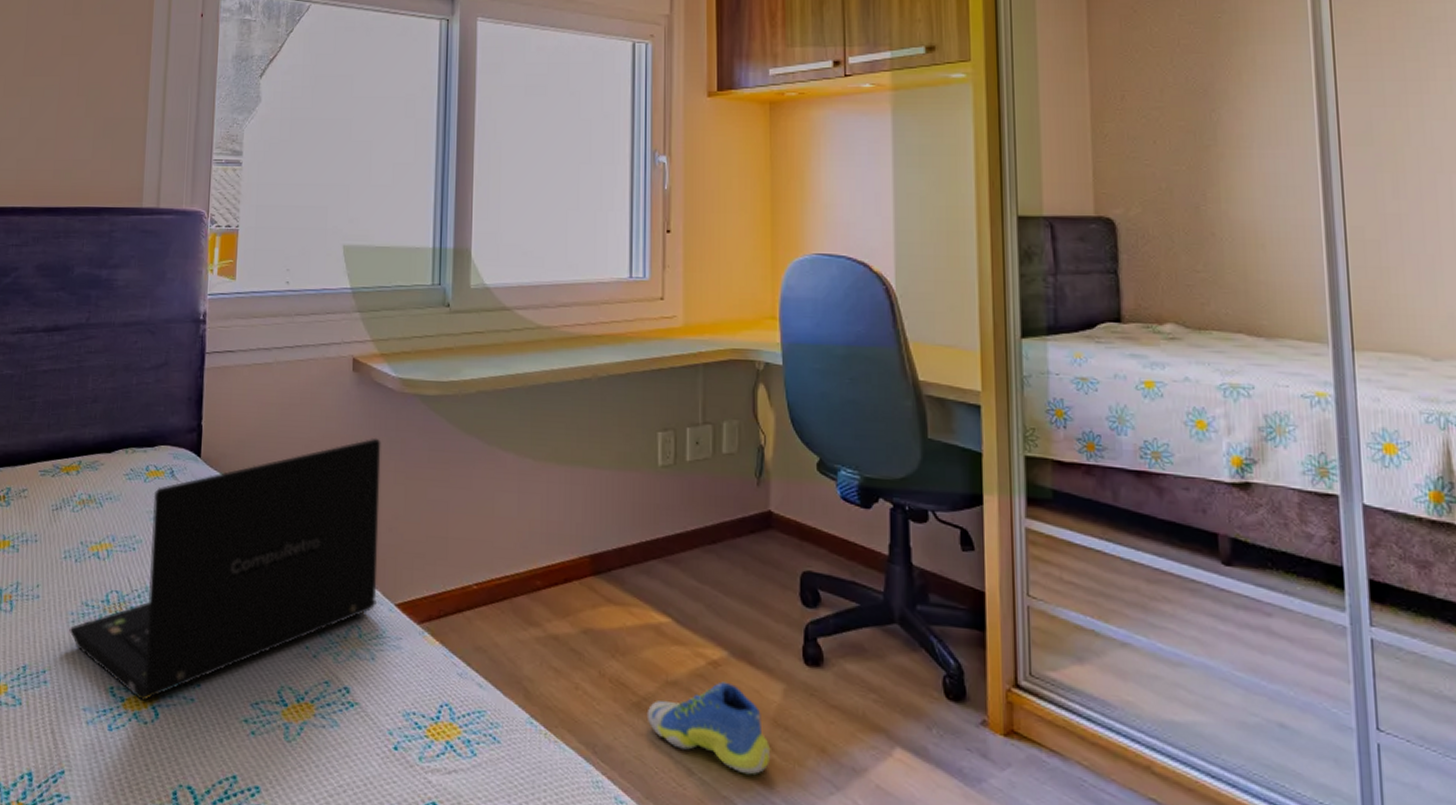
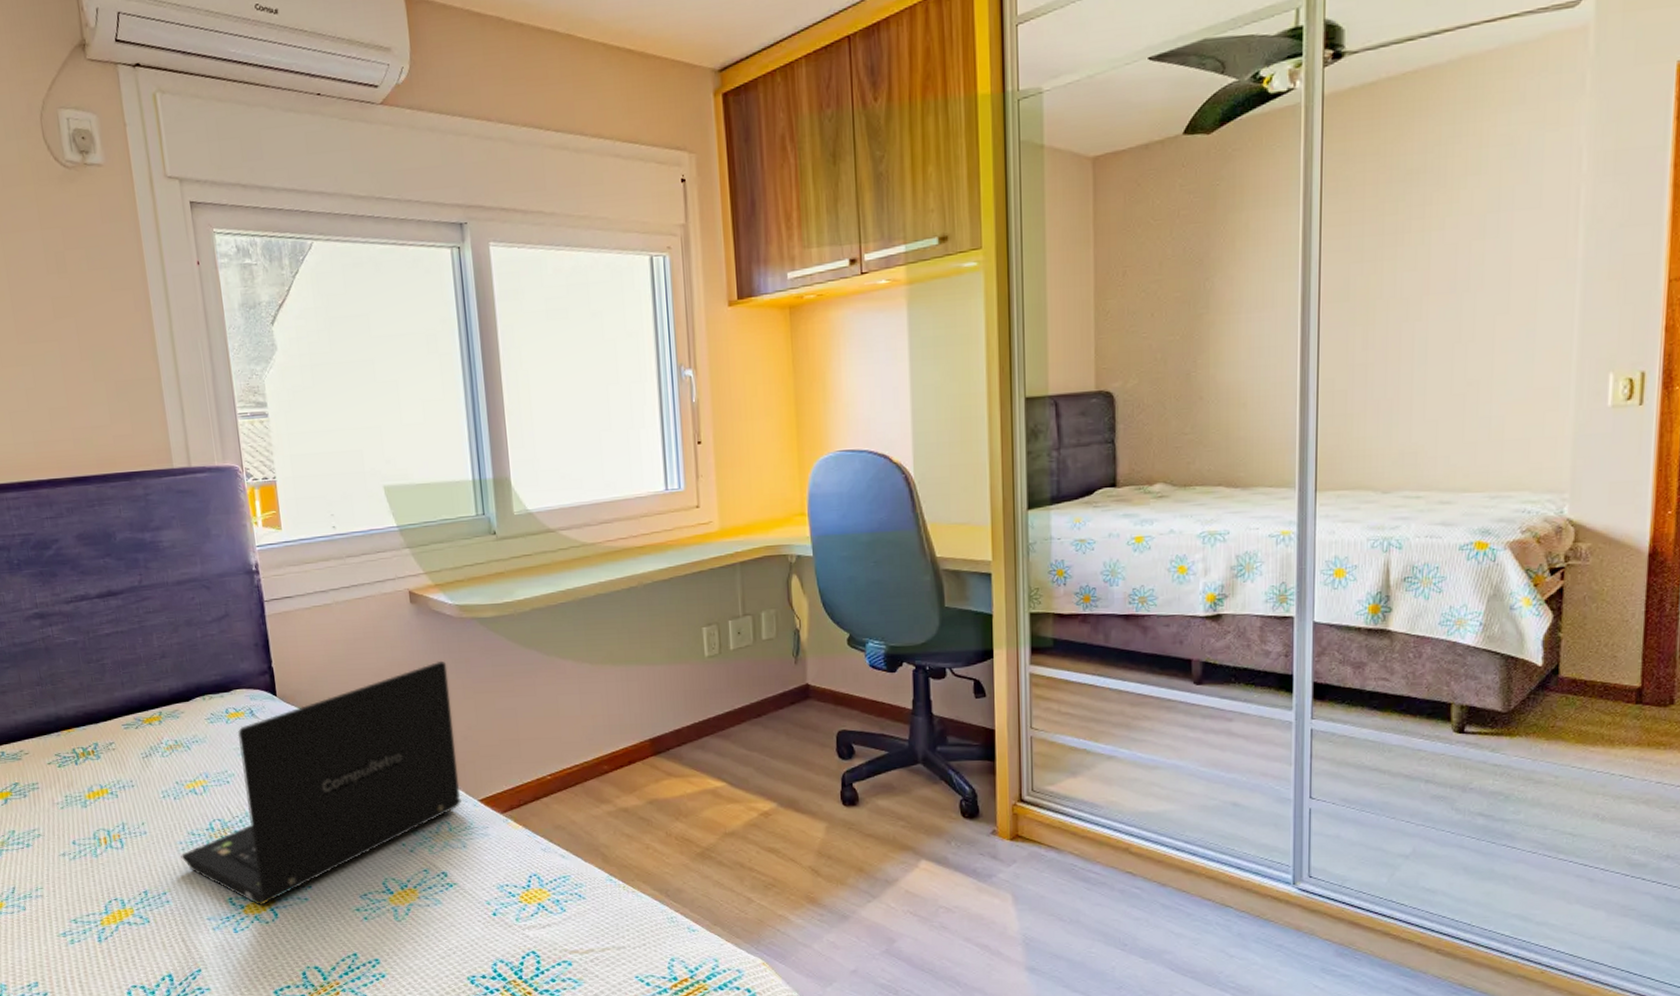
sneaker: present [646,681,771,776] -> none [710,827,817,896]

